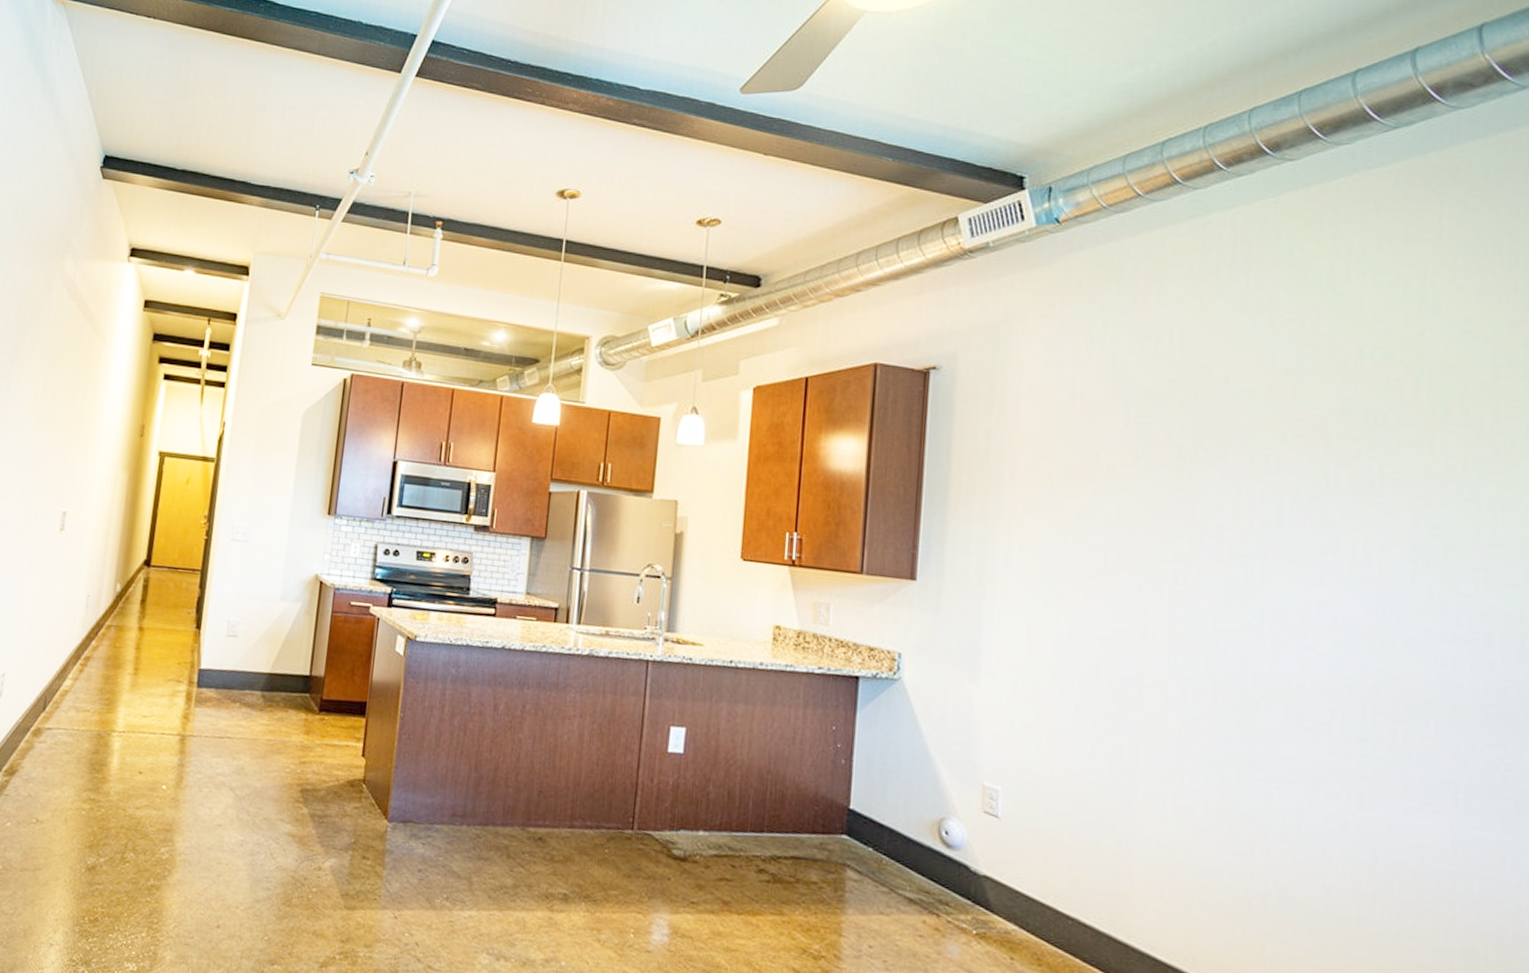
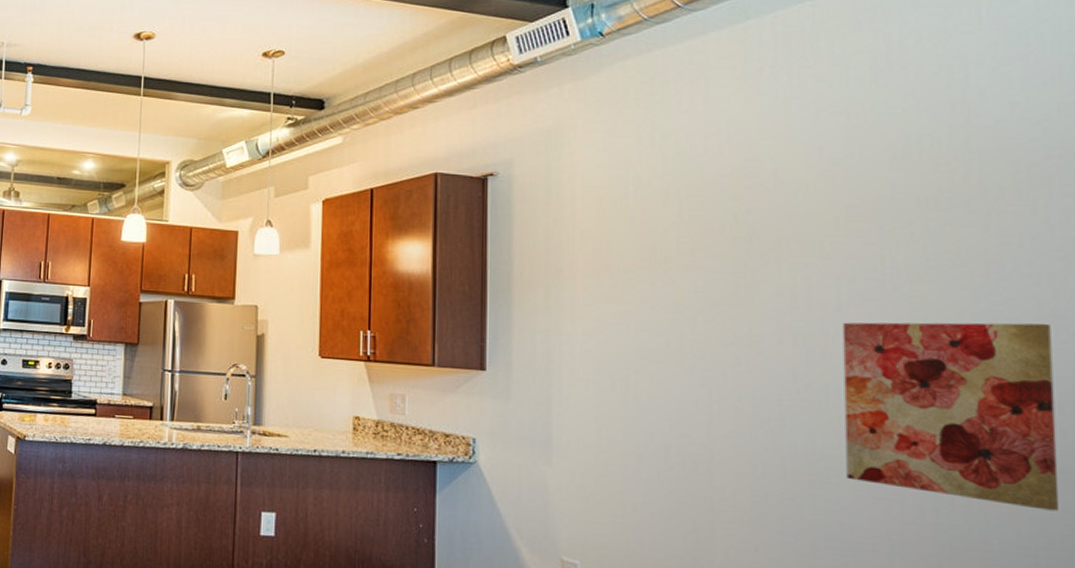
wall art: none [1276,542,1487,746] -> present [842,322,1060,512]

